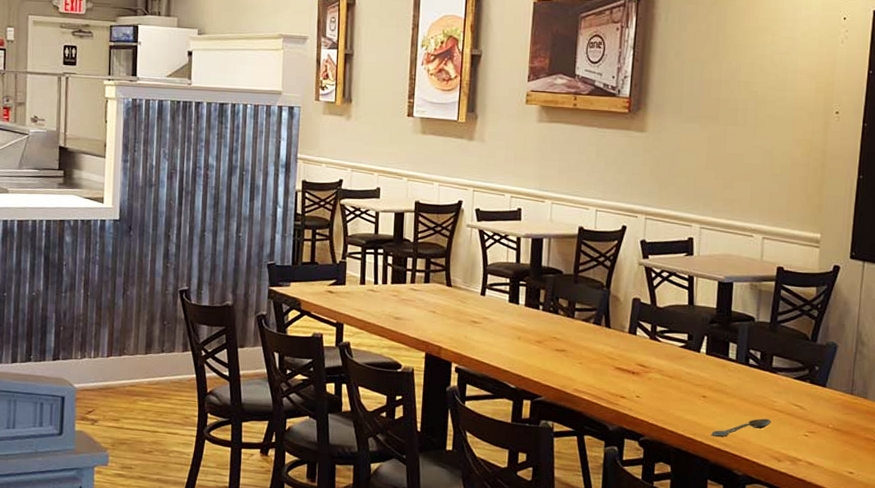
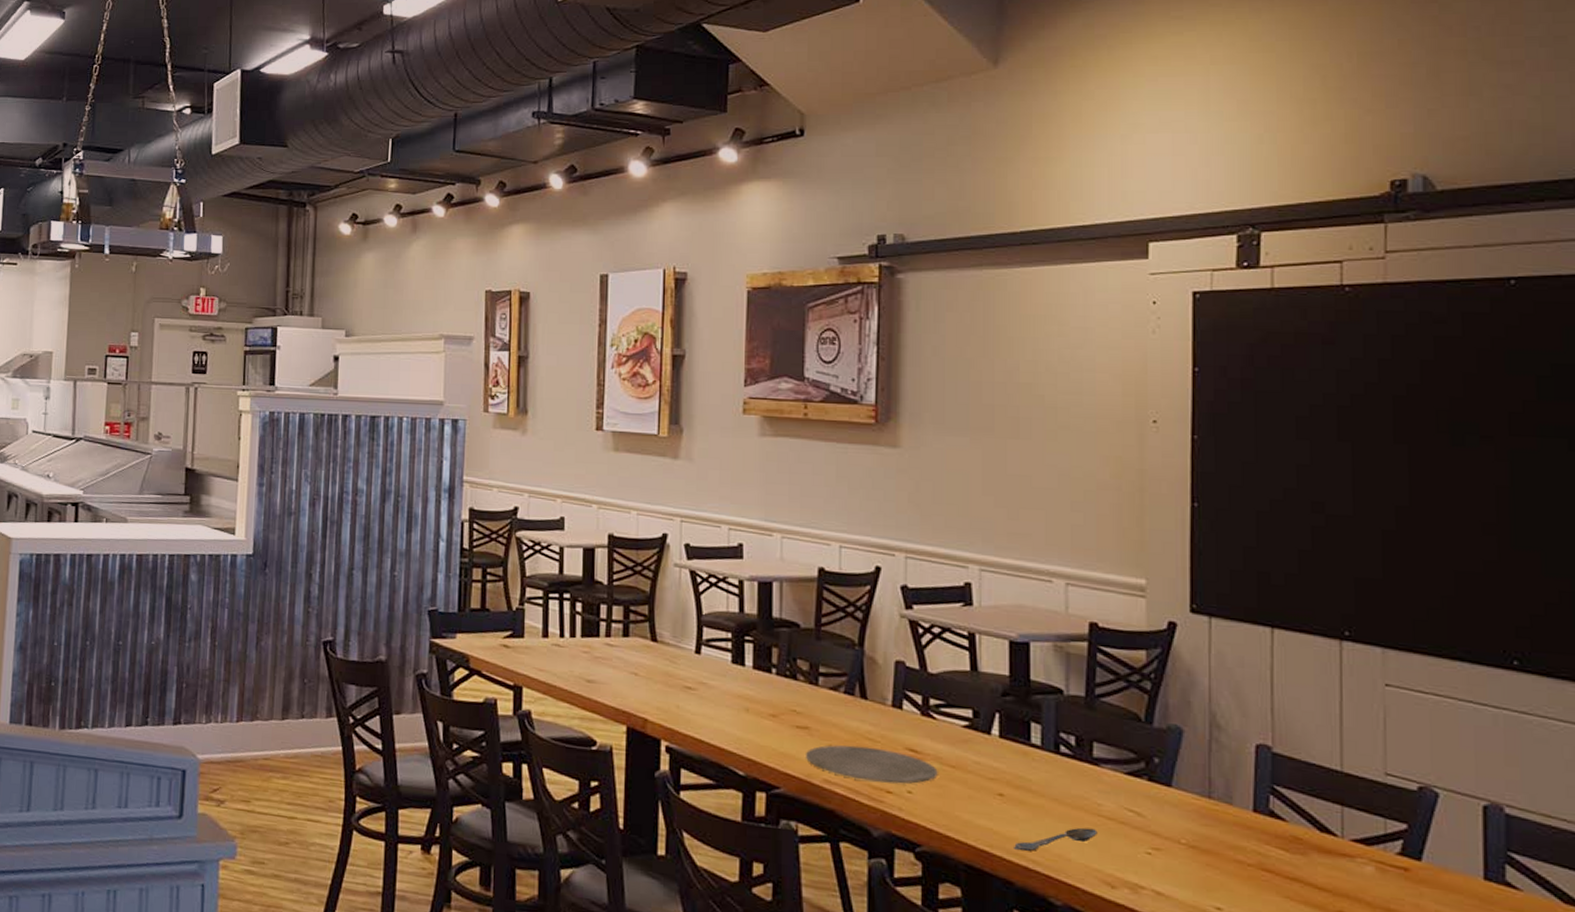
plate: none [562,363,660,391] -> present [806,745,938,784]

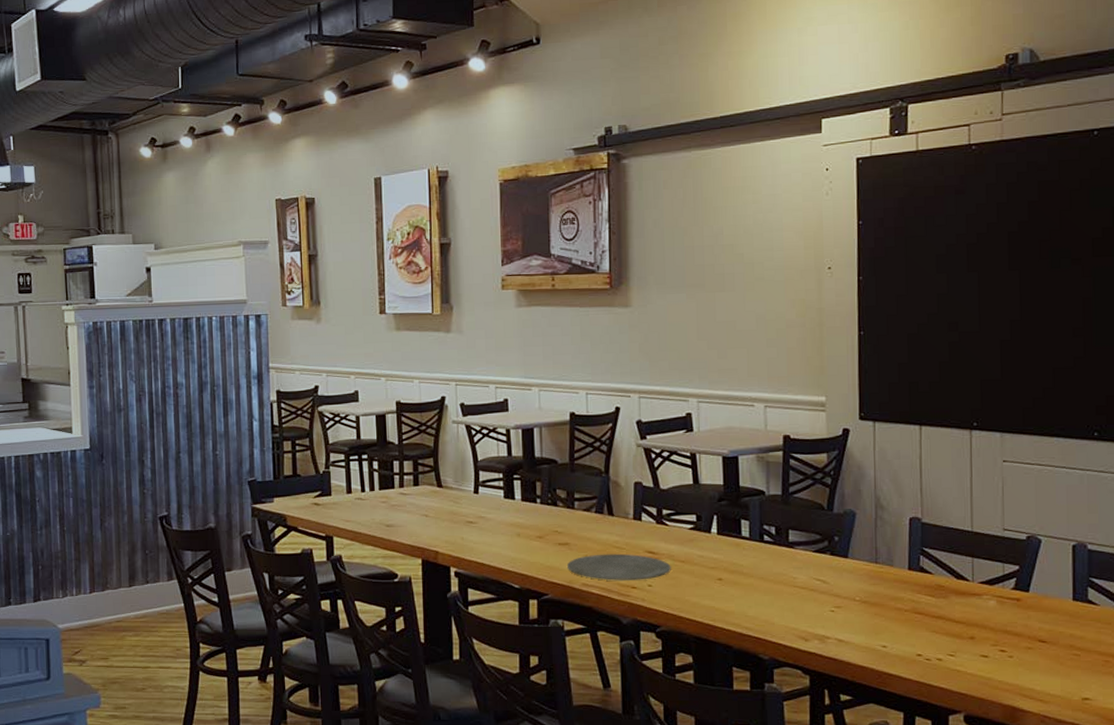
spoon: present [1014,827,1098,851] -> none [731,597,794,621]

